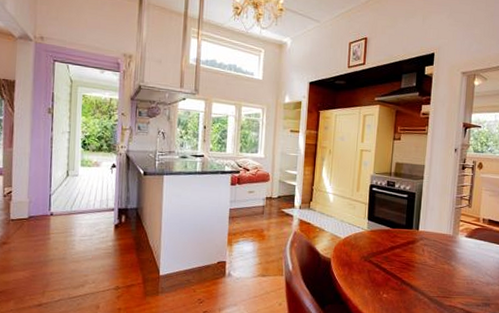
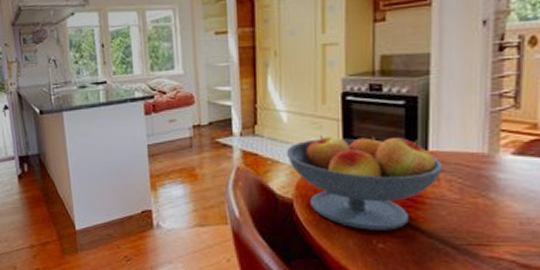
fruit bowl: none [329,214,427,285] -> present [286,136,443,230]

